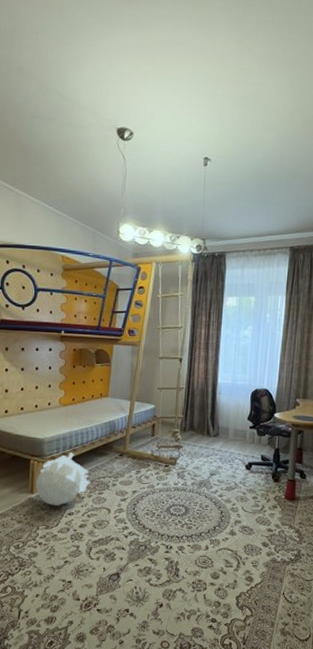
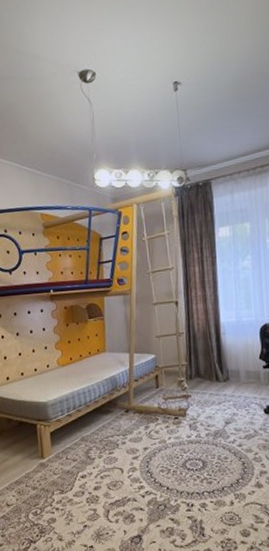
pouf: present [35,452,90,507] -> none [44,413,99,470]

